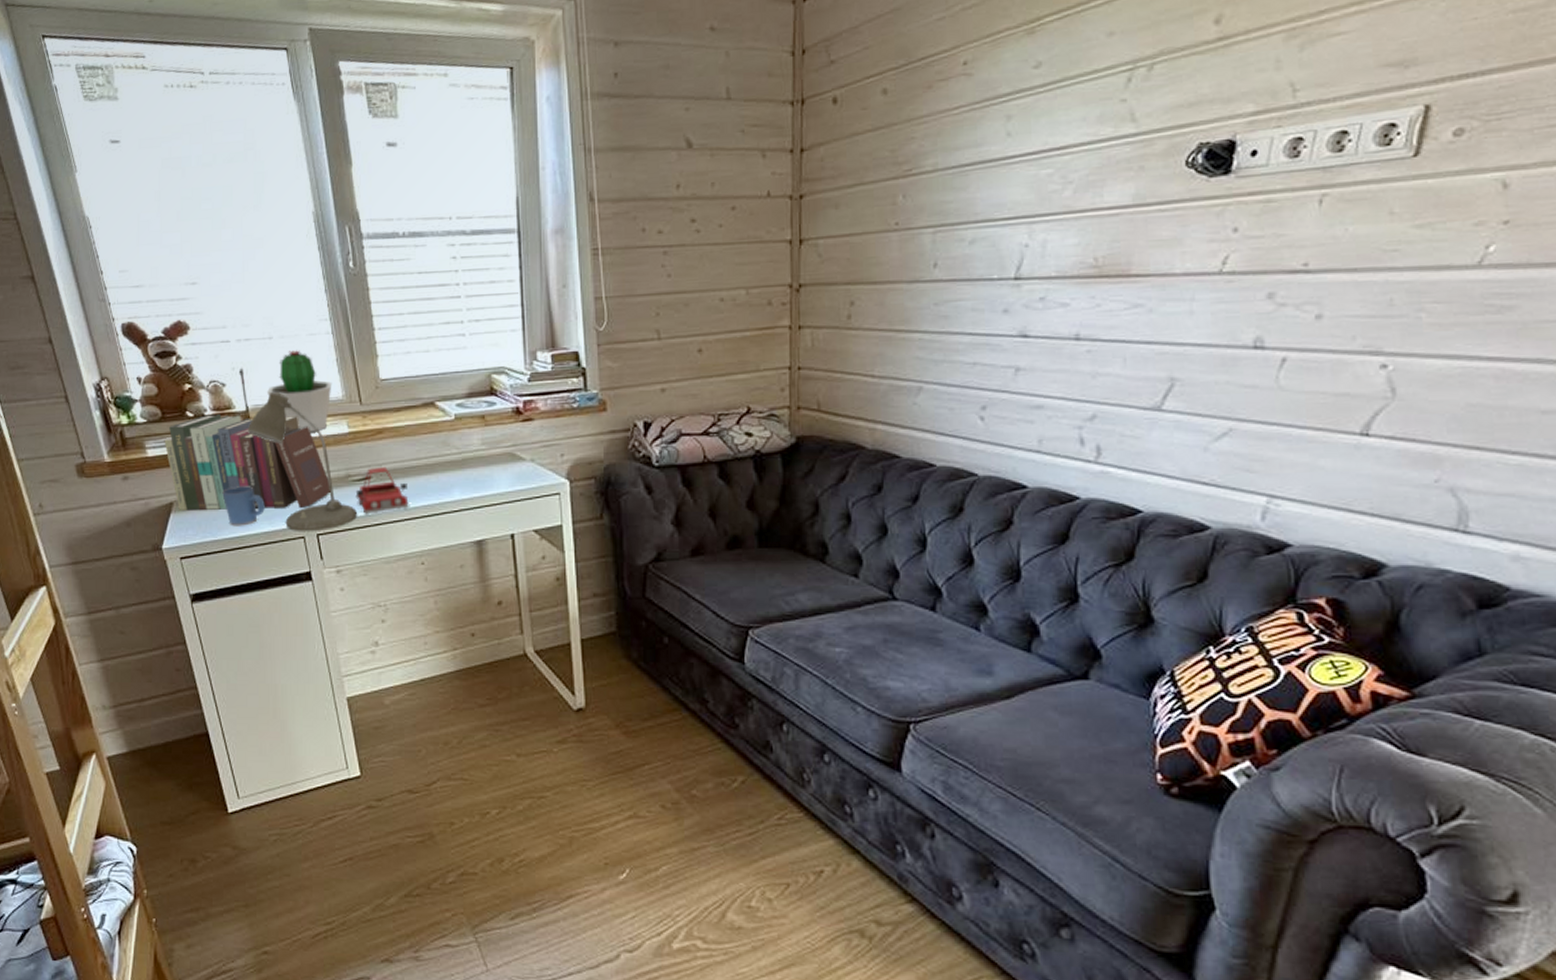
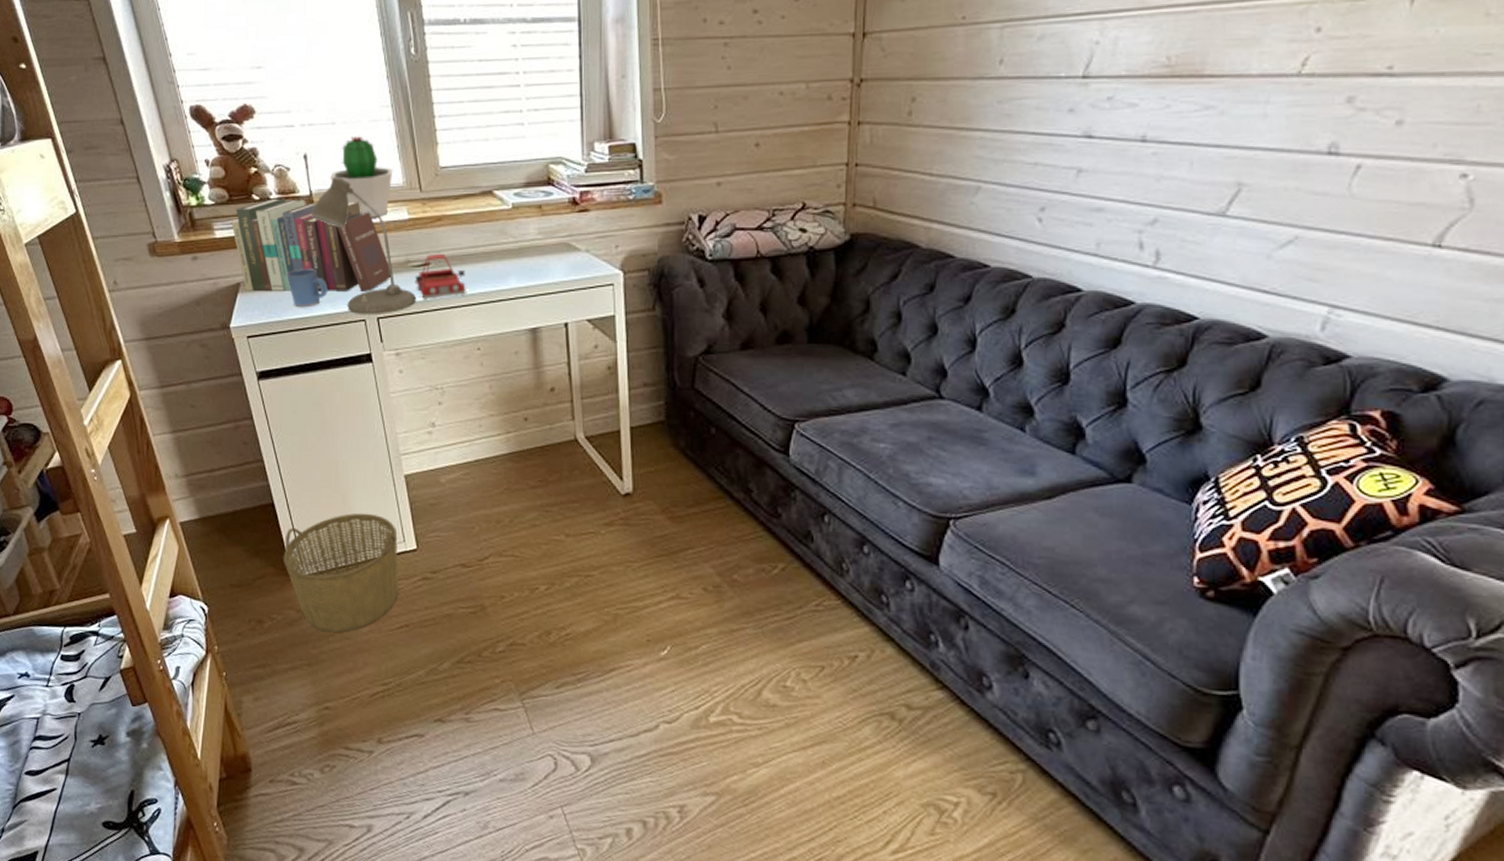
basket: none [218,739,343,870] -> present [283,513,400,633]

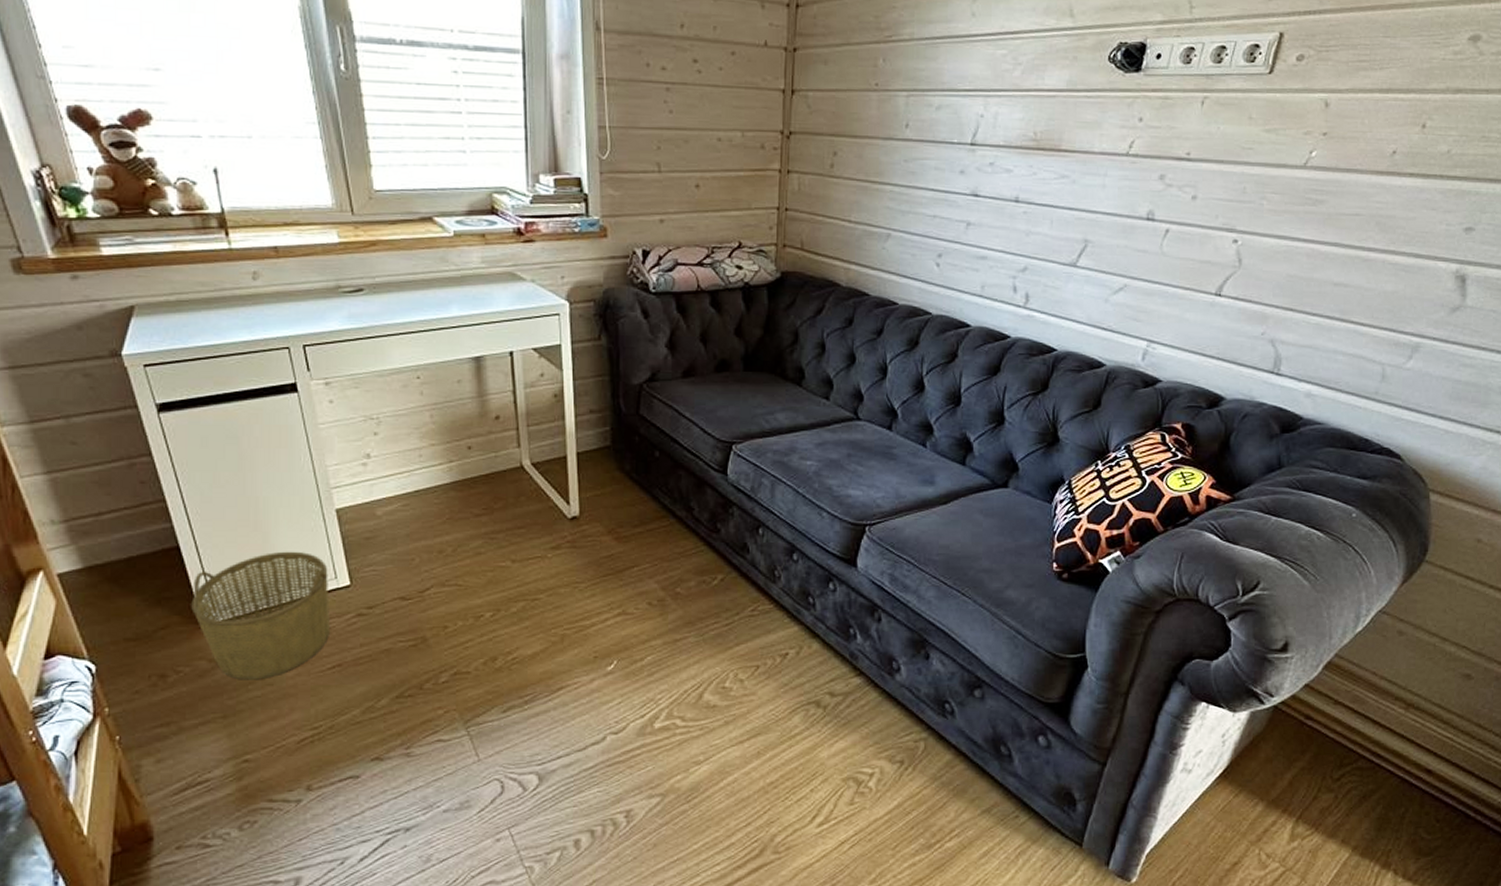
books: present [231,198,391,292] -> none [122,214,318,318]
mug: present [287,269,328,308] -> none [193,292,244,334]
desk lamp: present [310,176,417,316] -> none [222,194,349,343]
potted cactus: present [330,136,393,218] -> none [246,152,321,240]
toy car: present [415,253,467,300] -> none [346,279,406,328]

